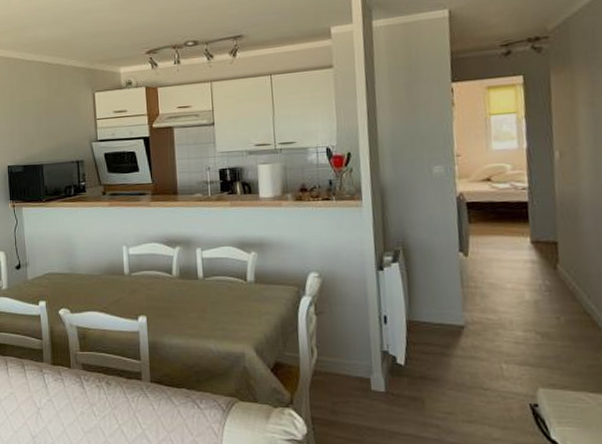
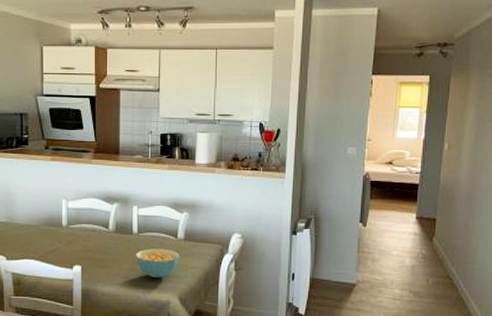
cereal bowl: none [203,293,252,327] -> present [136,248,180,278]

